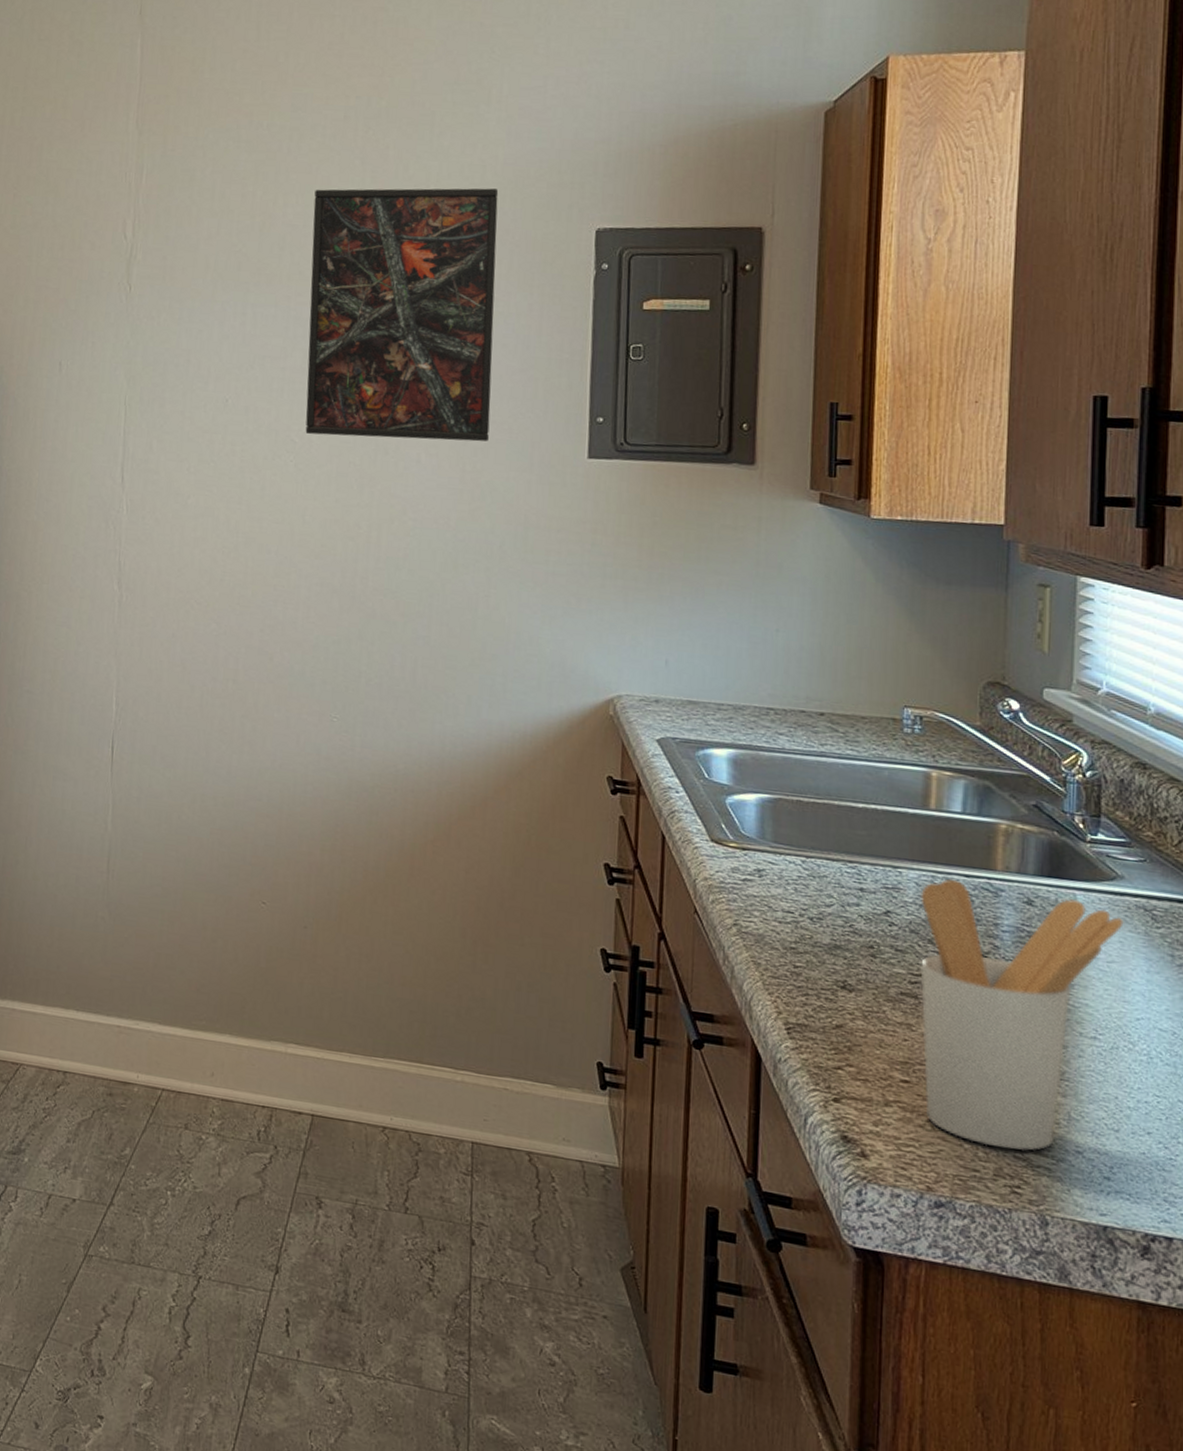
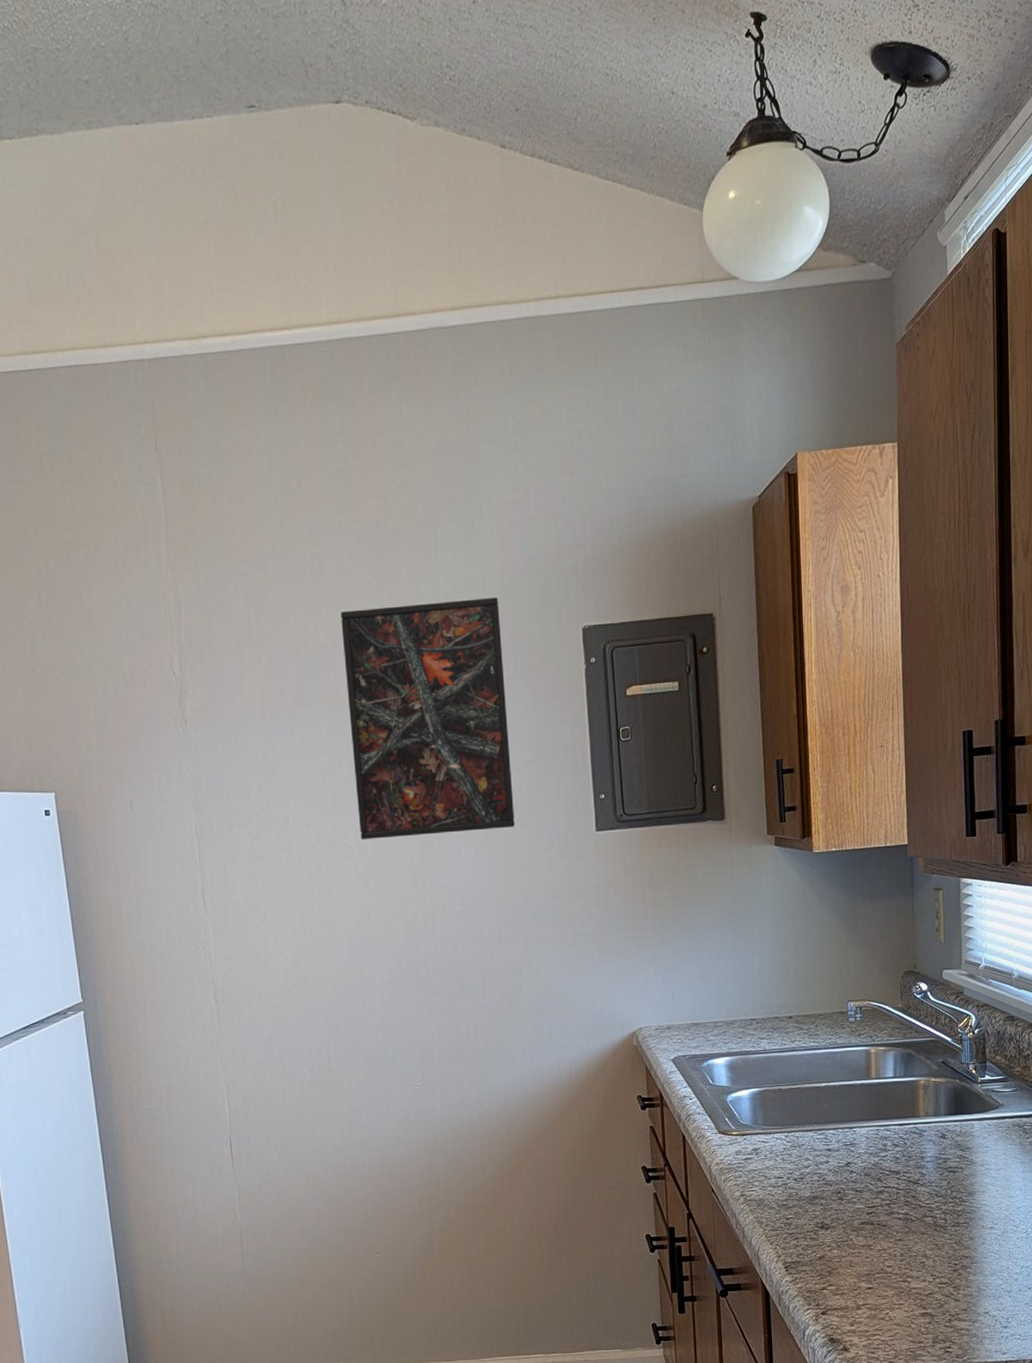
utensil holder: present [920,878,1124,1151] -> none [870,1127,1006,1323]

